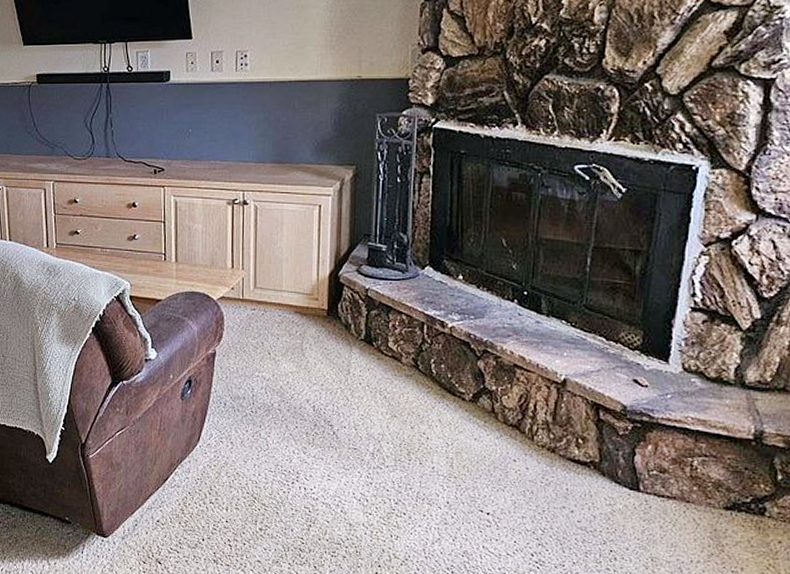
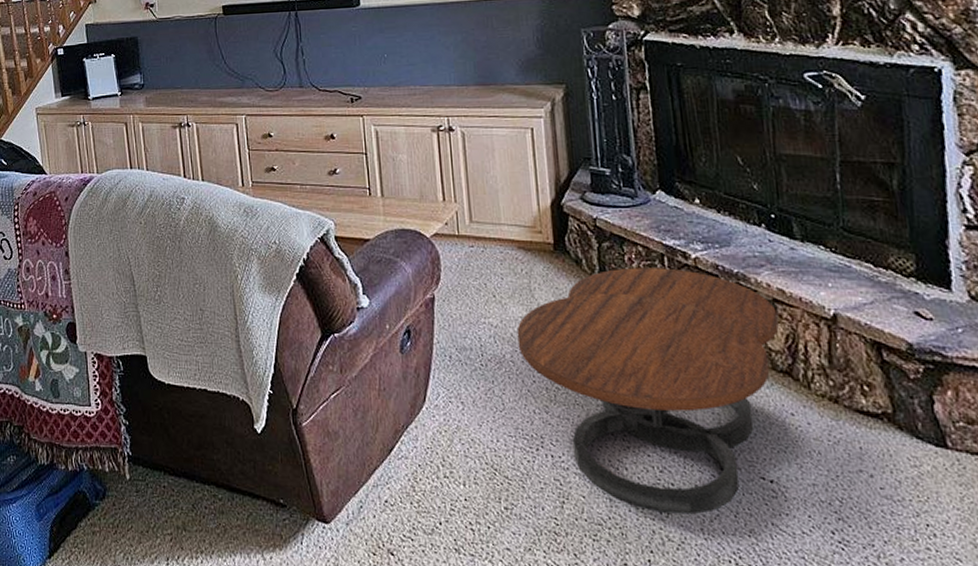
coffee table: none [286,333,516,538] -> present [517,267,779,515]

